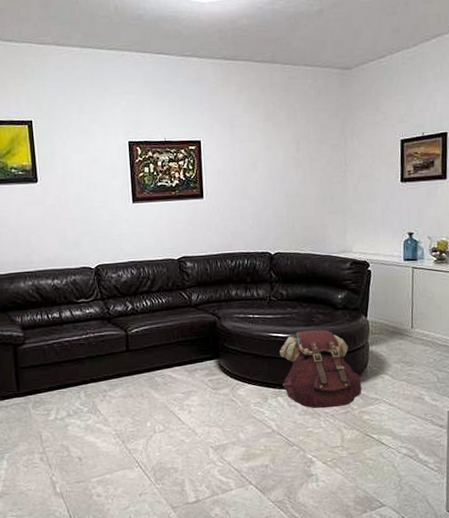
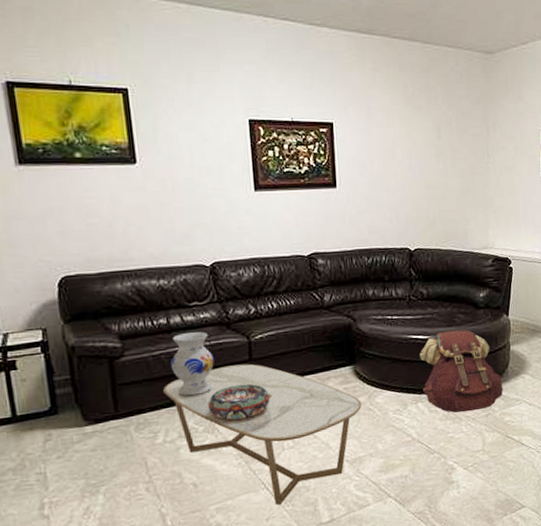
coffee table: none [55,354,225,483] -> present [163,363,362,505]
vase: none [62,325,97,380] -> present [171,331,214,396]
decorative bowl: none [91,372,144,403] -> present [208,384,270,420]

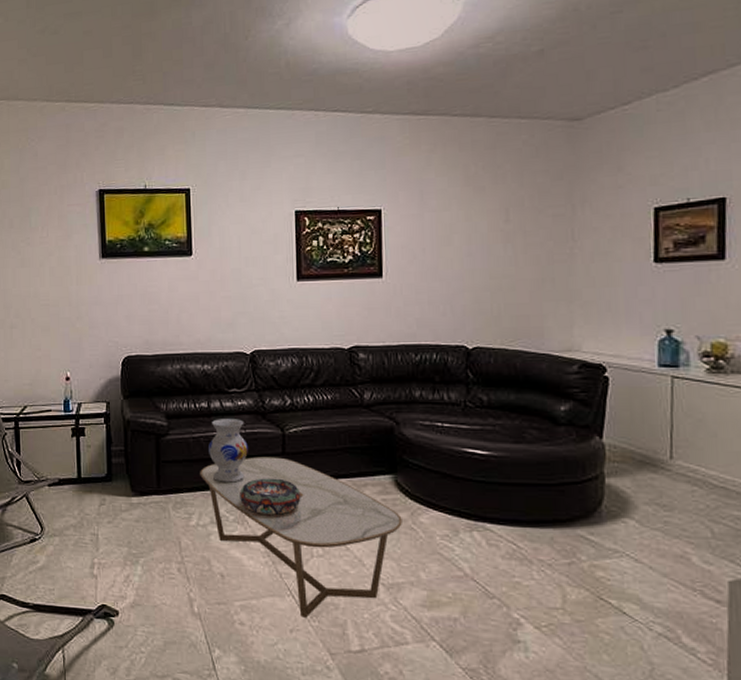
backpack: present [420,330,503,413] -> none [477,449,594,555]

